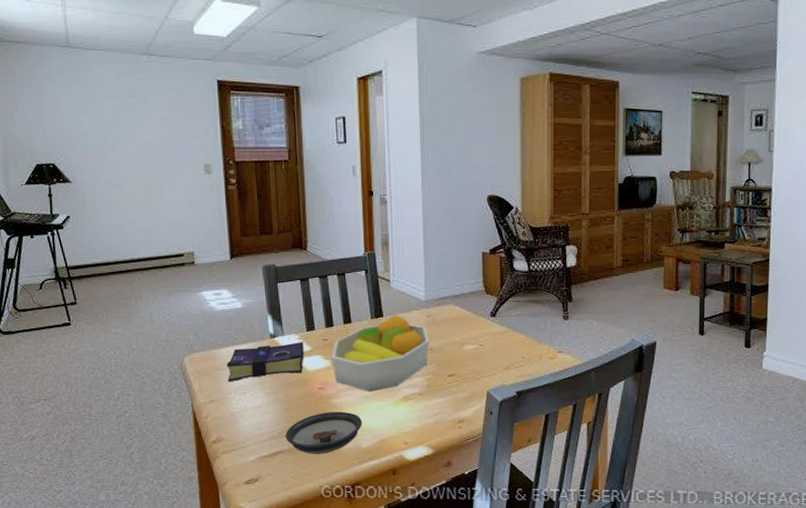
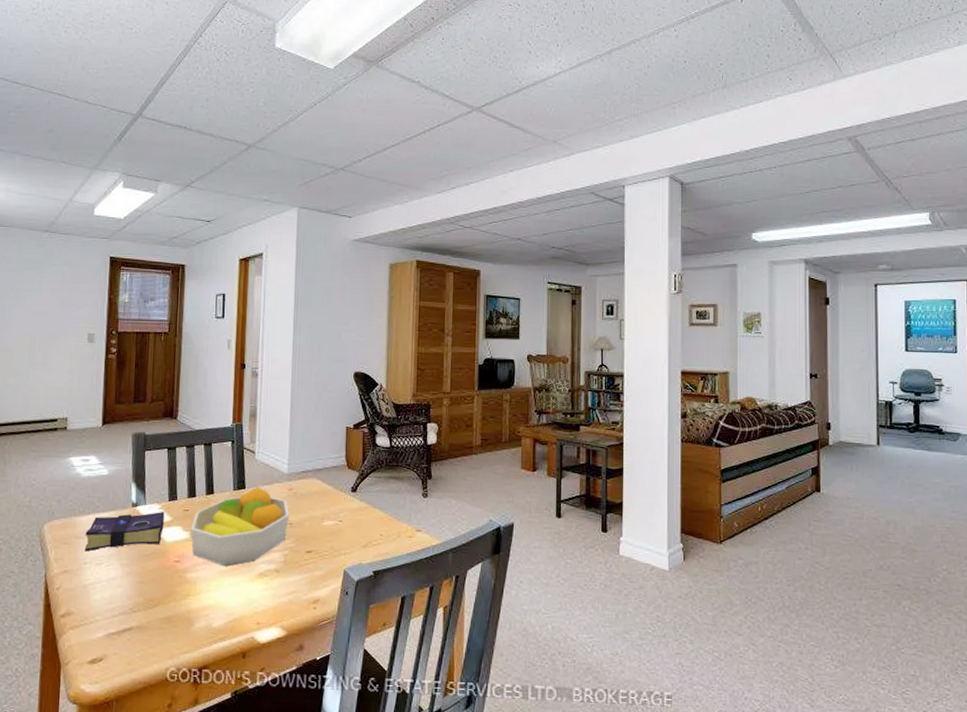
saucer: present [285,411,362,454] -> none [136,586,215,633]

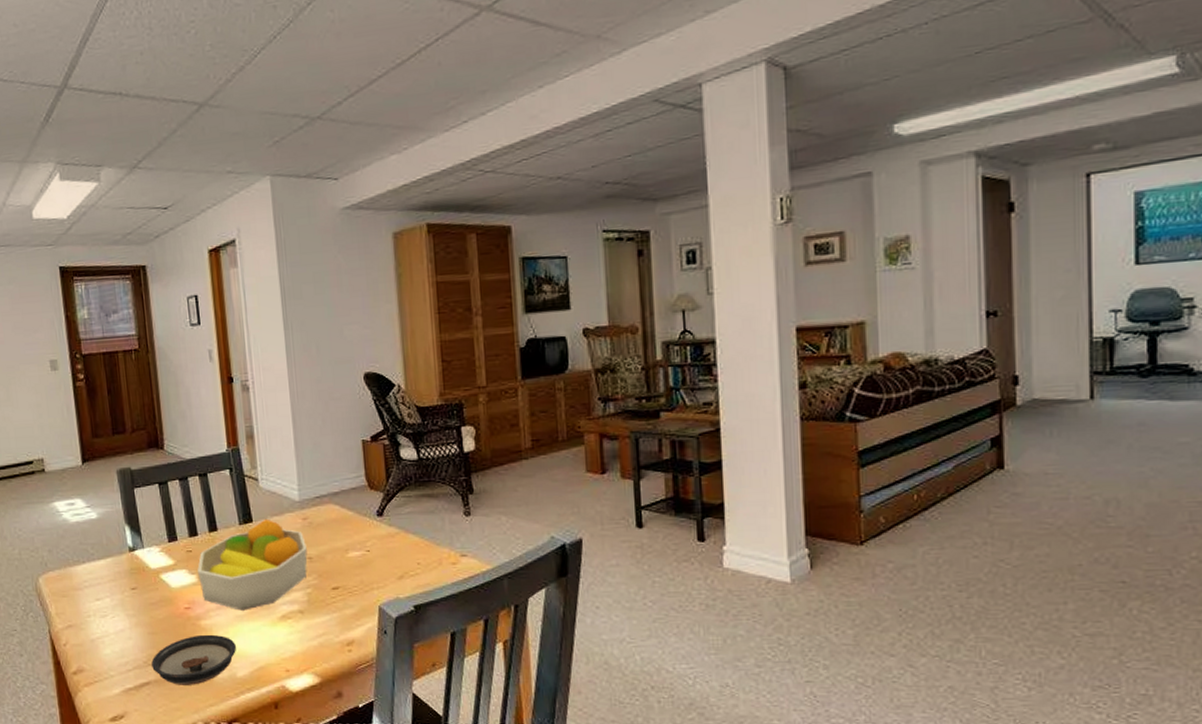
book: present [84,511,165,552] -> none [83,554,168,604]
saucer: none [136,586,215,633] -> present [151,634,236,685]

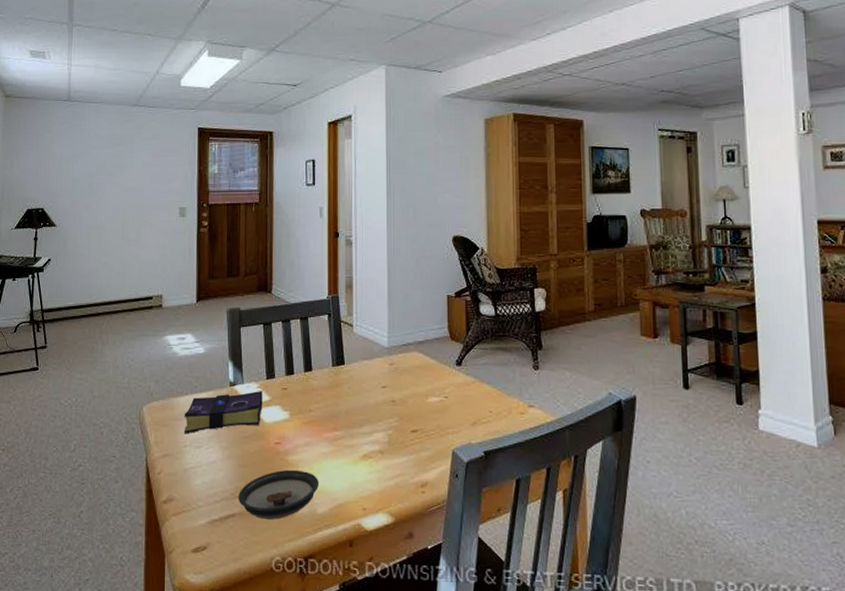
book: none [83,554,168,604] -> present [183,390,263,434]
fruit bowl: present [197,518,308,611] -> none [290,362,391,448]

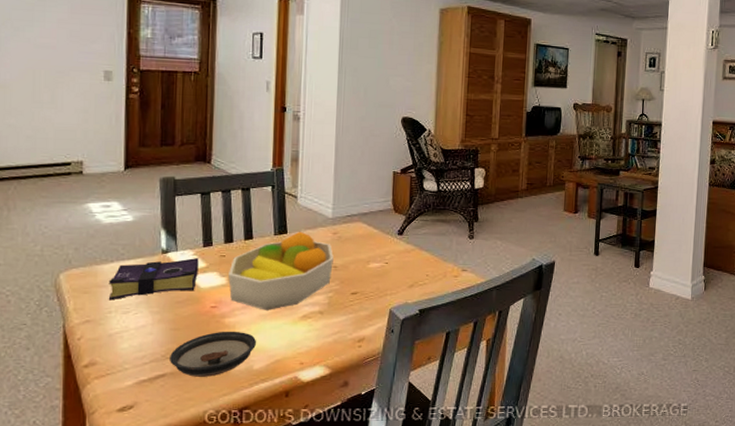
fruit bowl: none [290,362,391,448] -> present [228,231,334,310]

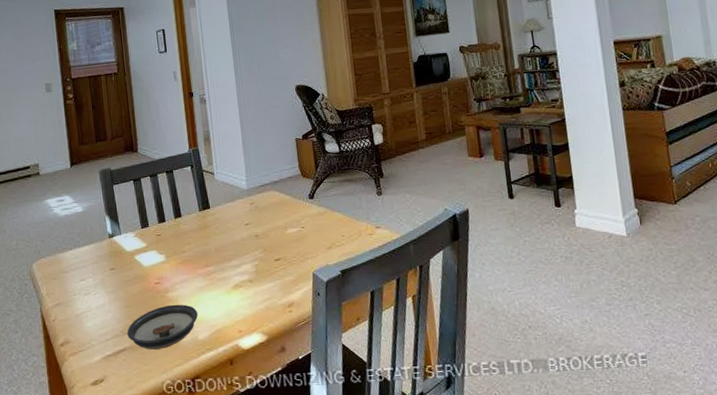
book: present [108,257,199,301] -> none [70,238,141,284]
fruit bowl: present [228,231,334,310] -> none [165,205,255,283]

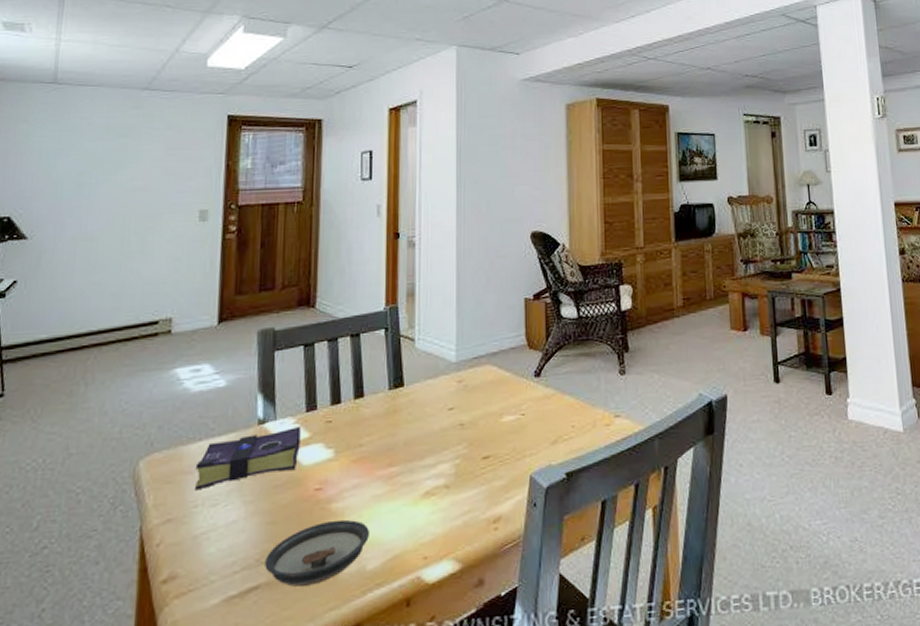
book: none [70,238,141,284] -> present [194,425,301,491]

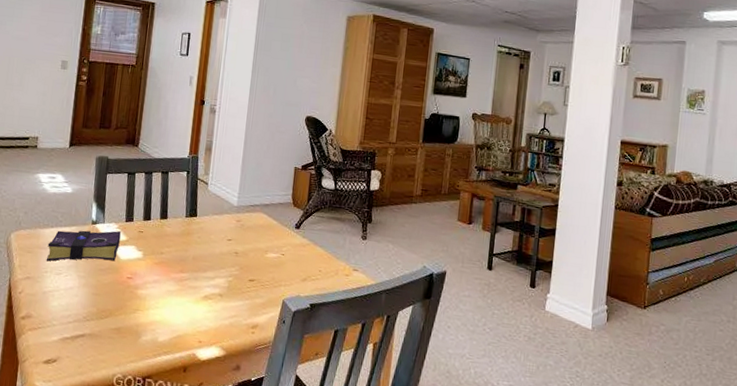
saucer: present [265,519,369,587] -> none [89,301,163,343]

